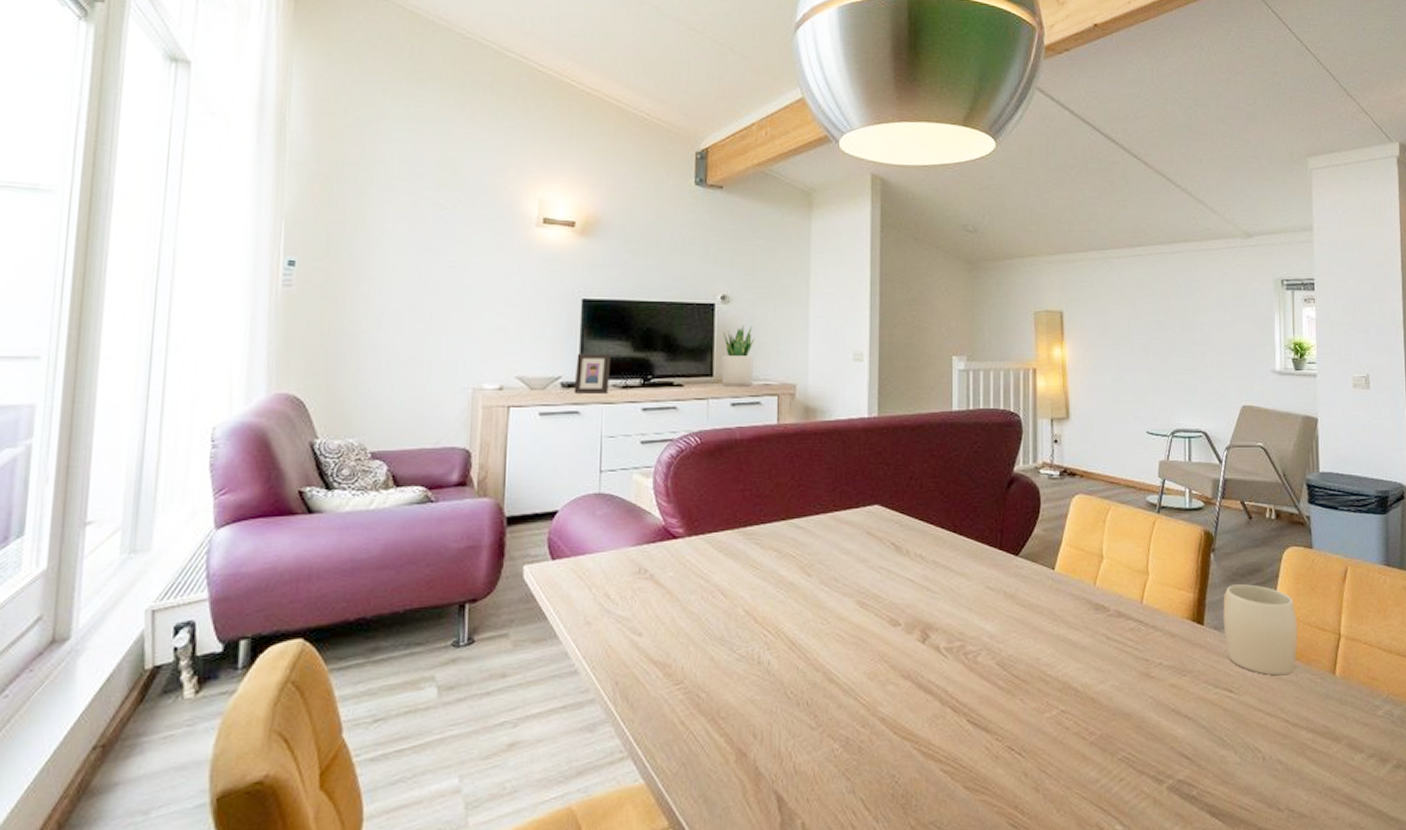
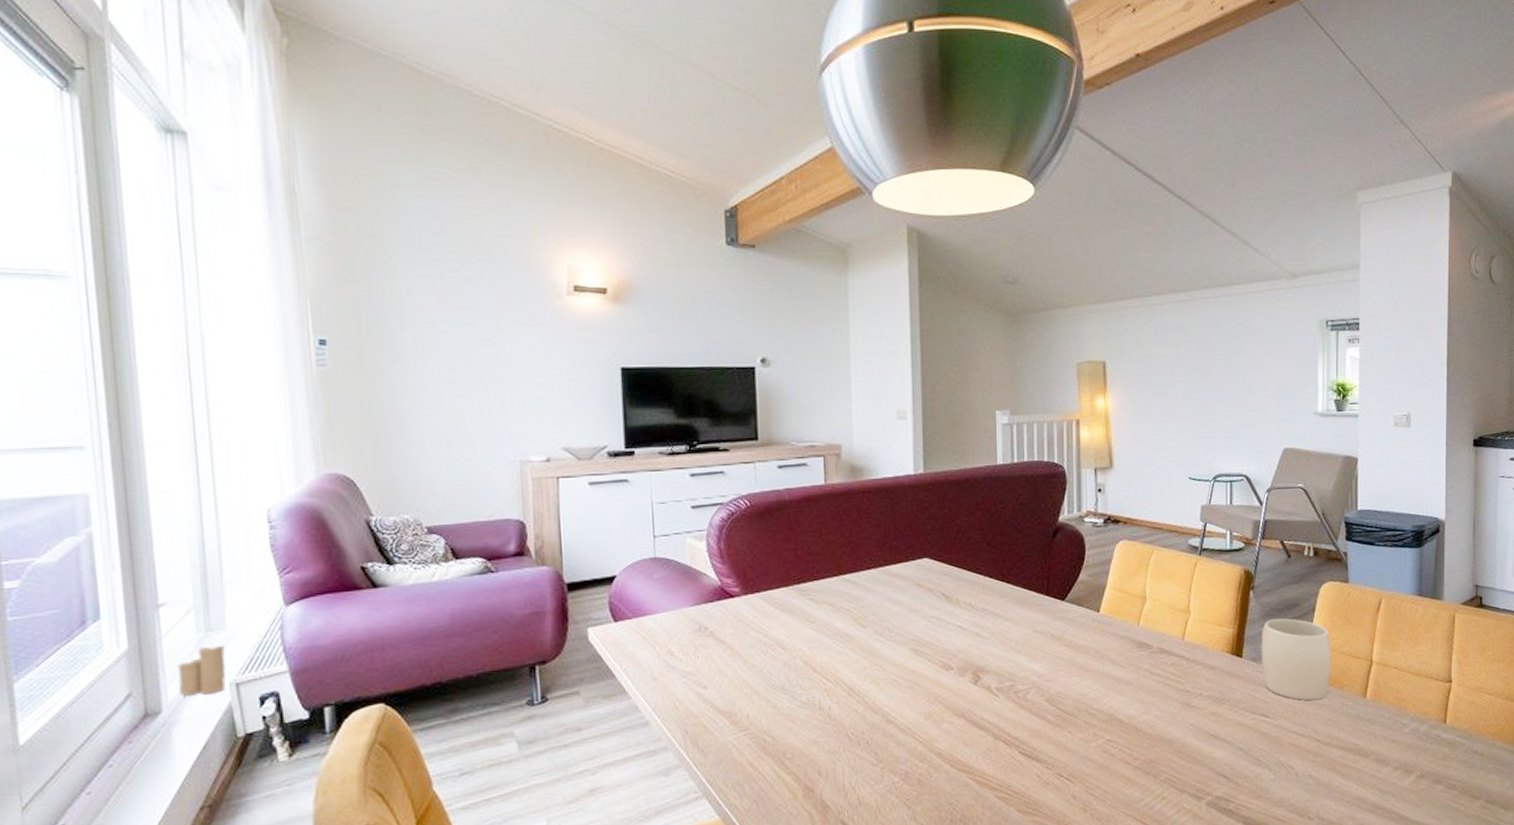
candle: none [92,563,146,622] -> present [177,640,227,696]
picture frame: present [574,353,611,394] -> none [620,421,656,462]
planter: present [721,325,755,388] -> none [765,387,798,451]

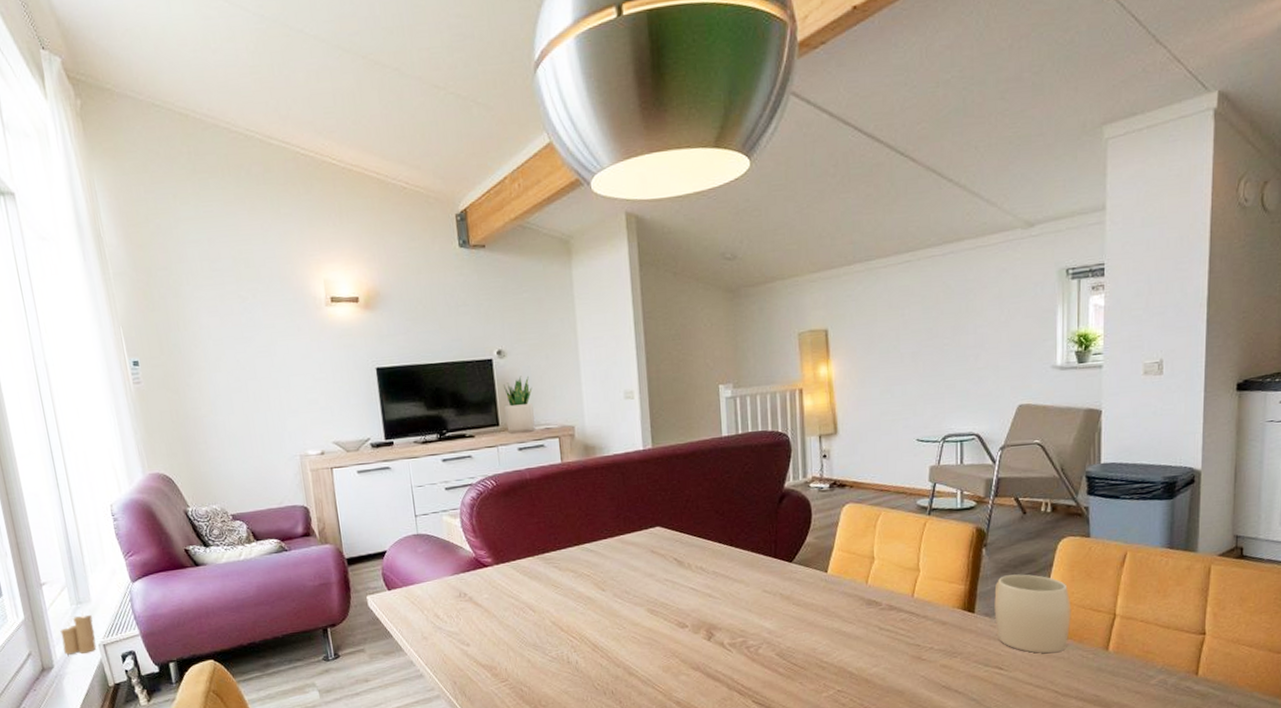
planter: none [765,387,798,451] -> present [504,376,535,434]

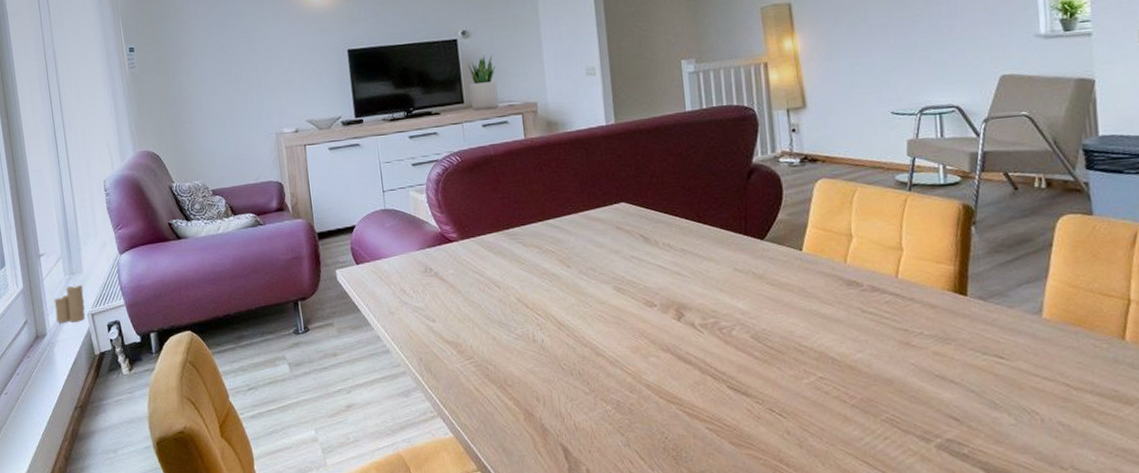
mug: present [994,574,1071,654] -> none [987,254,1079,342]

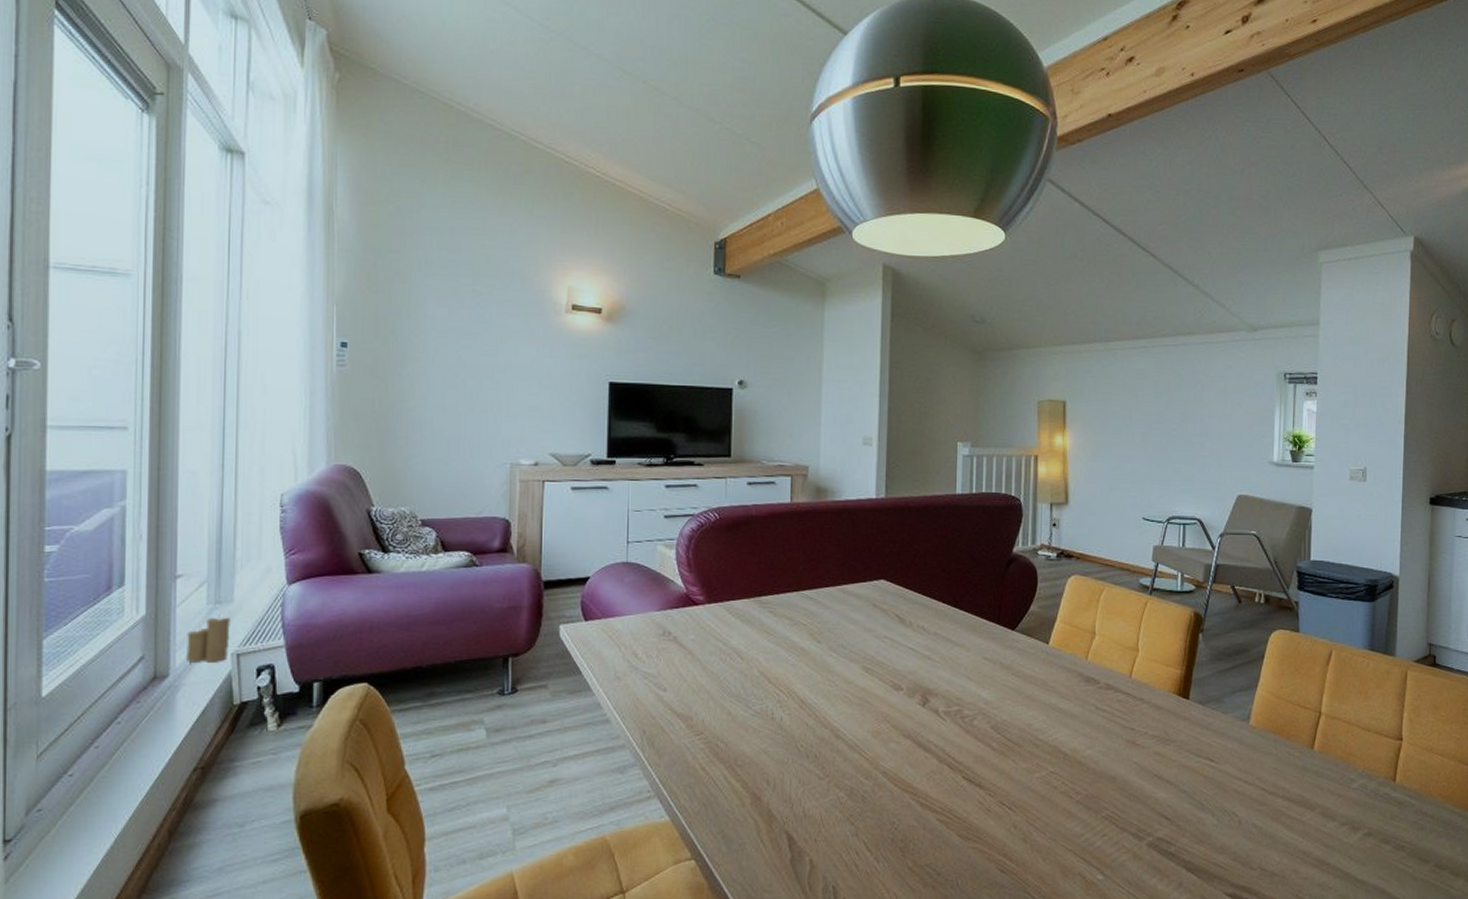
planter: present [468,55,499,111] -> none [738,409,770,468]

